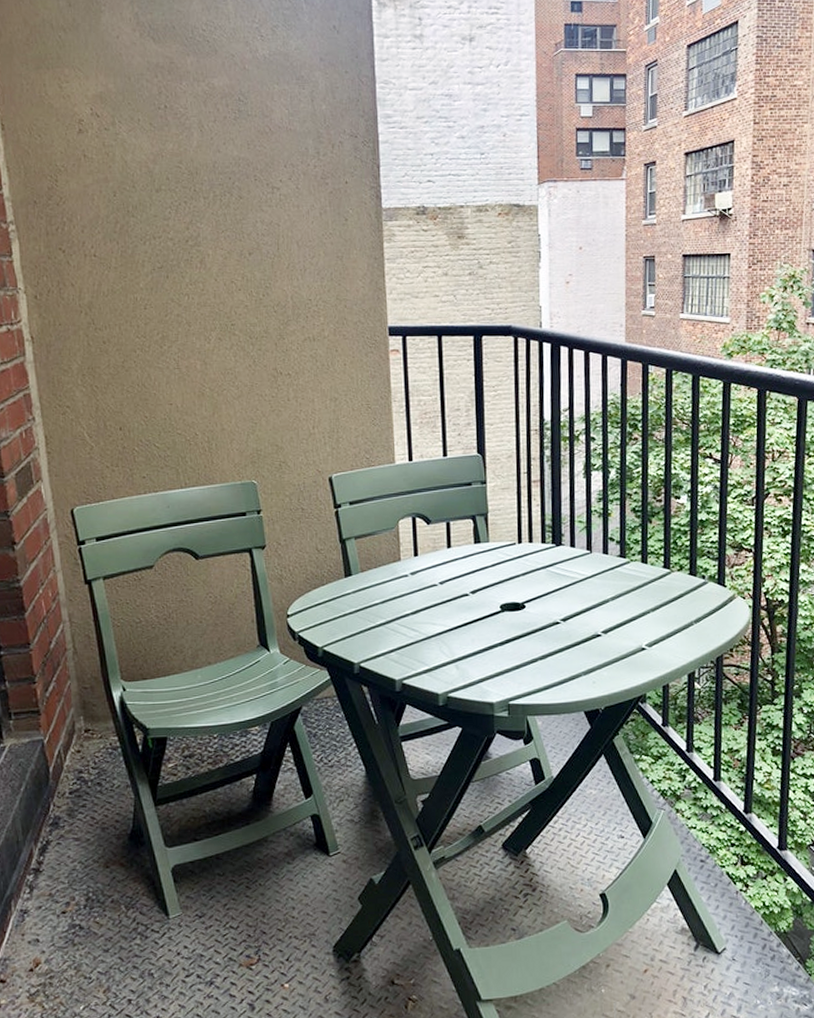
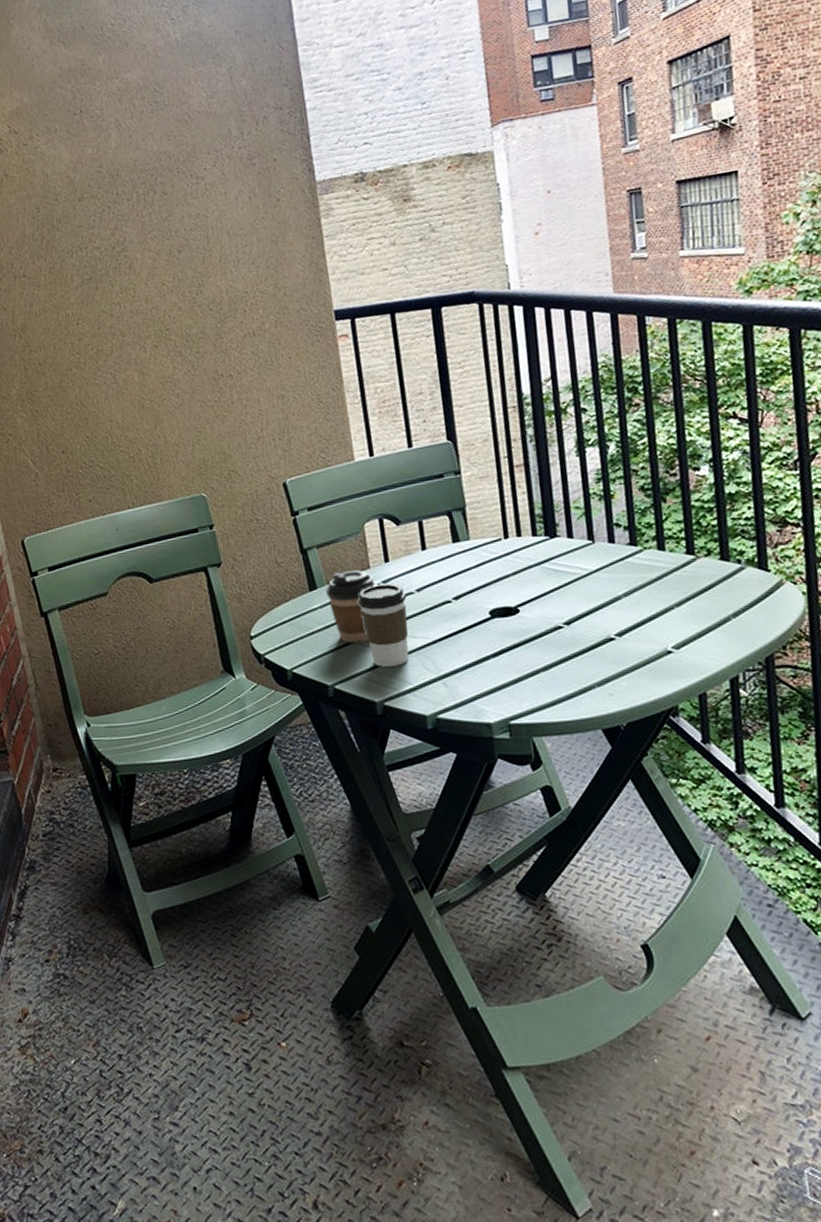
coffee cup: none [360,561,407,626] -> present [326,570,378,643]
coffee cup: none [388,575,430,650] -> present [358,583,409,668]

